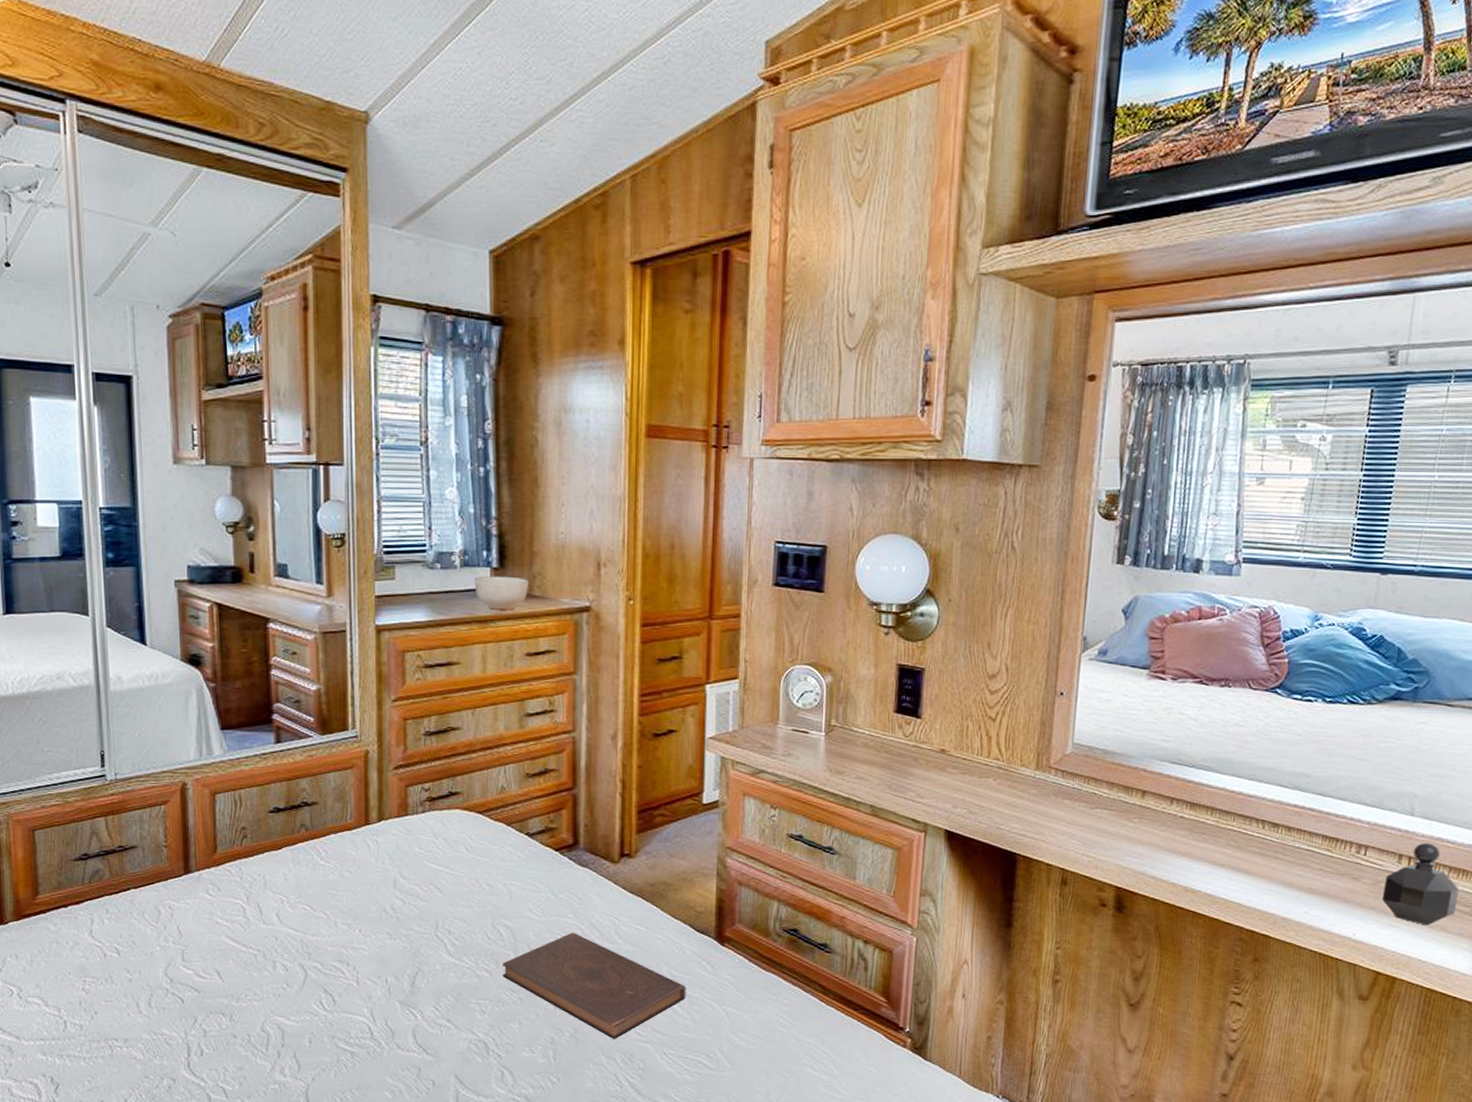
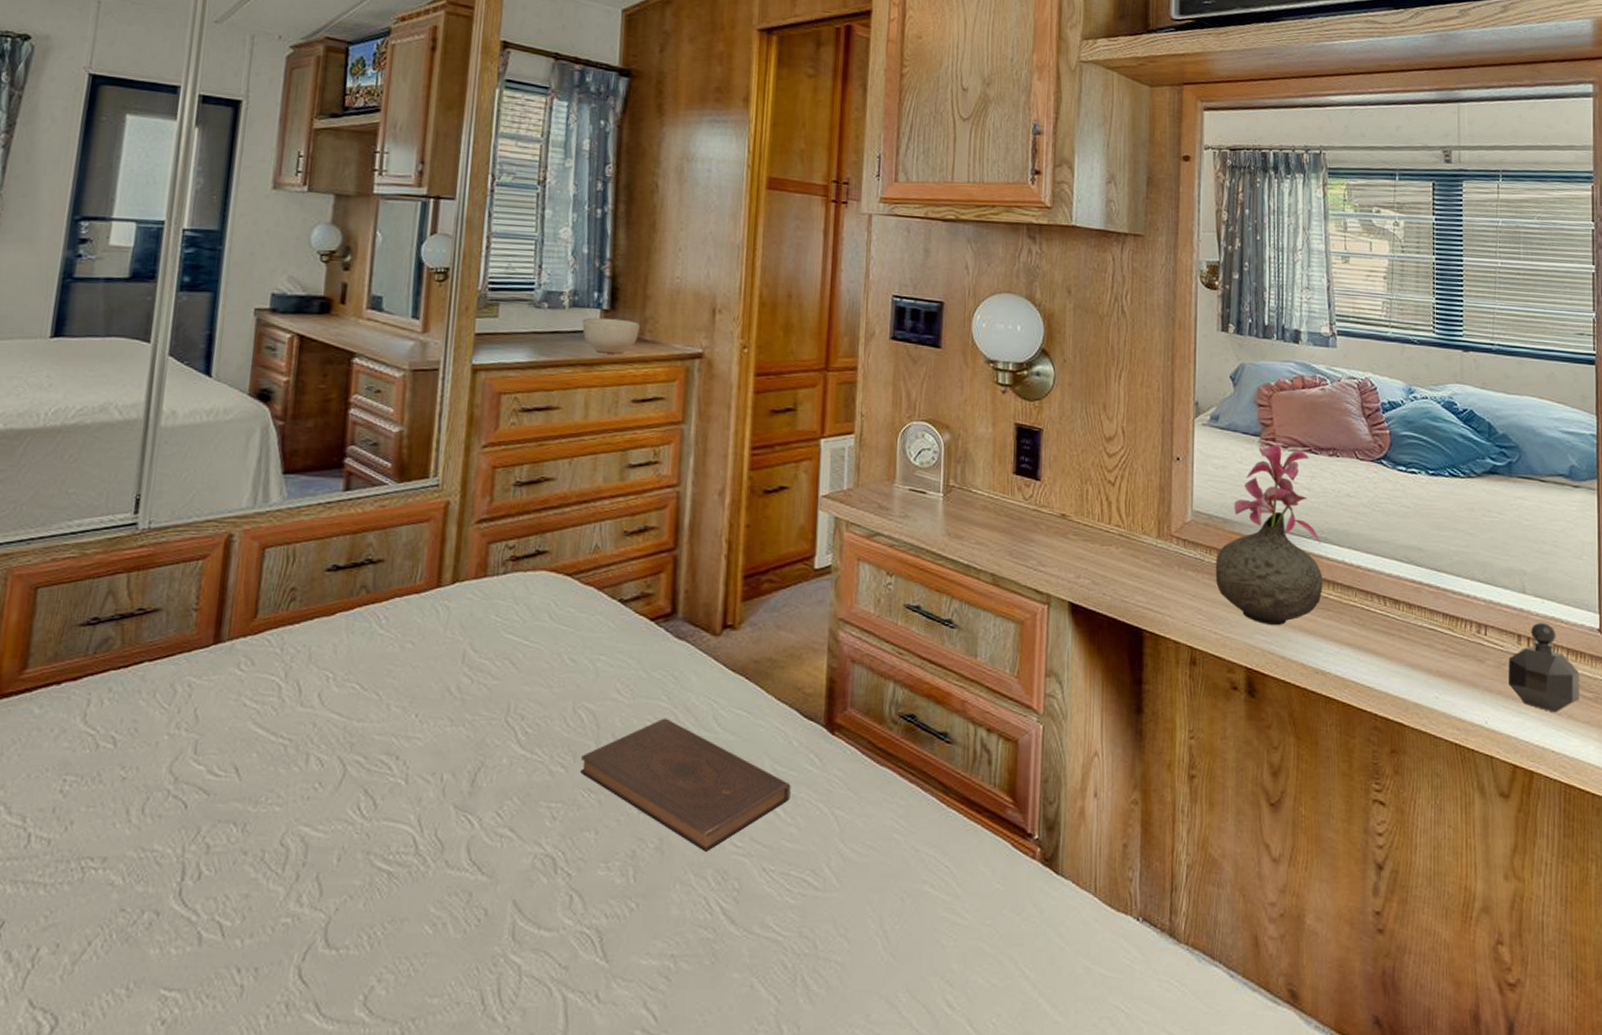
vase: none [1091,676,1203,849] -> present [1215,444,1323,626]

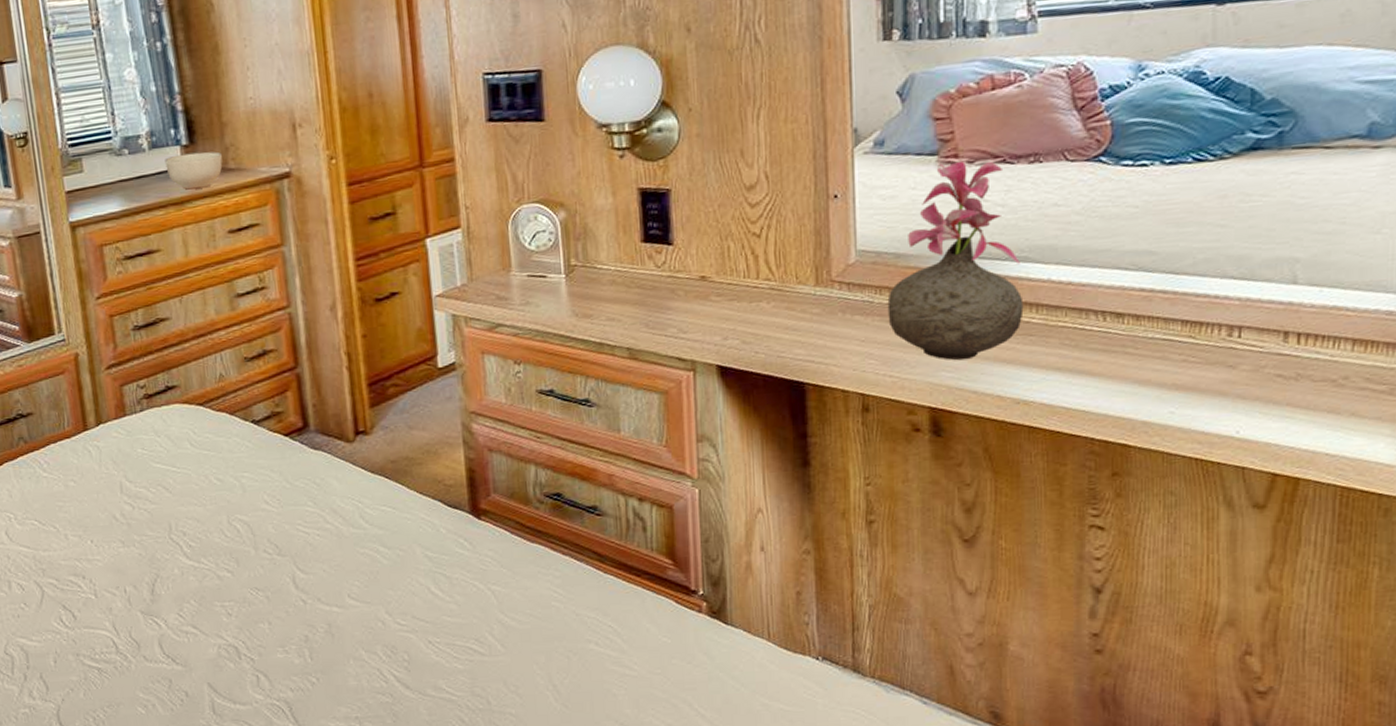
book: present [580,718,791,853] -> none [244,521,446,633]
perfume bottle: present [1508,622,1580,713] -> none [1269,313,1370,412]

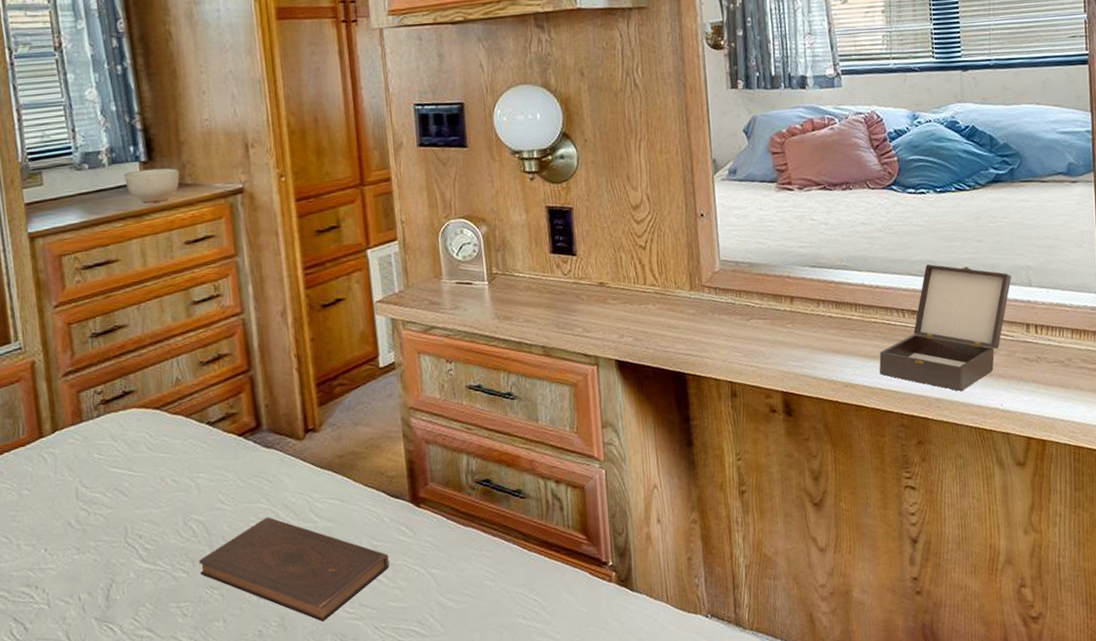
book: none [244,521,446,633] -> present [199,517,390,623]
vase: present [887,161,1024,361] -> none [745,187,846,352]
jewelry box: none [1064,255,1268,414] -> present [879,264,1012,392]

